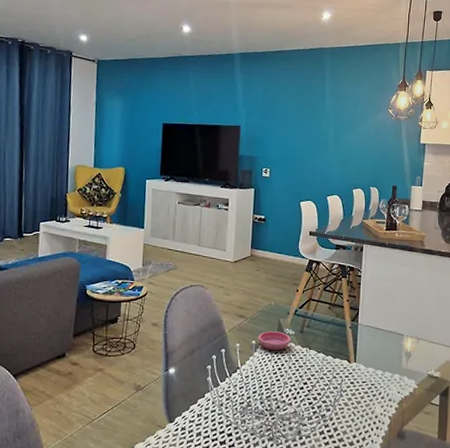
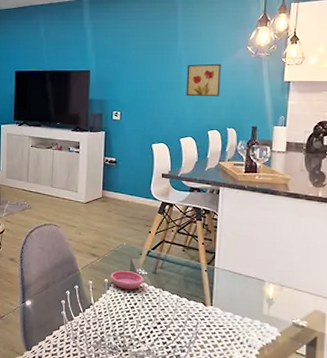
wall art: none [333,124,365,156] -> present [186,63,221,97]

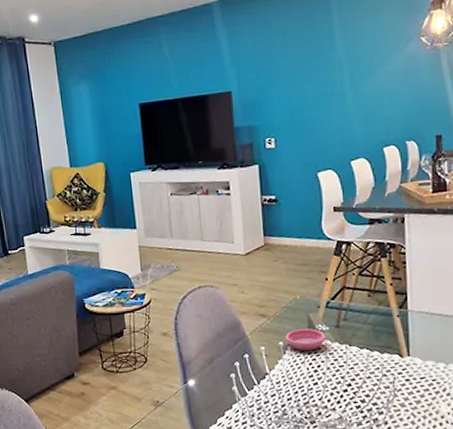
wall art: present [186,63,221,97] -> none [349,62,394,109]

